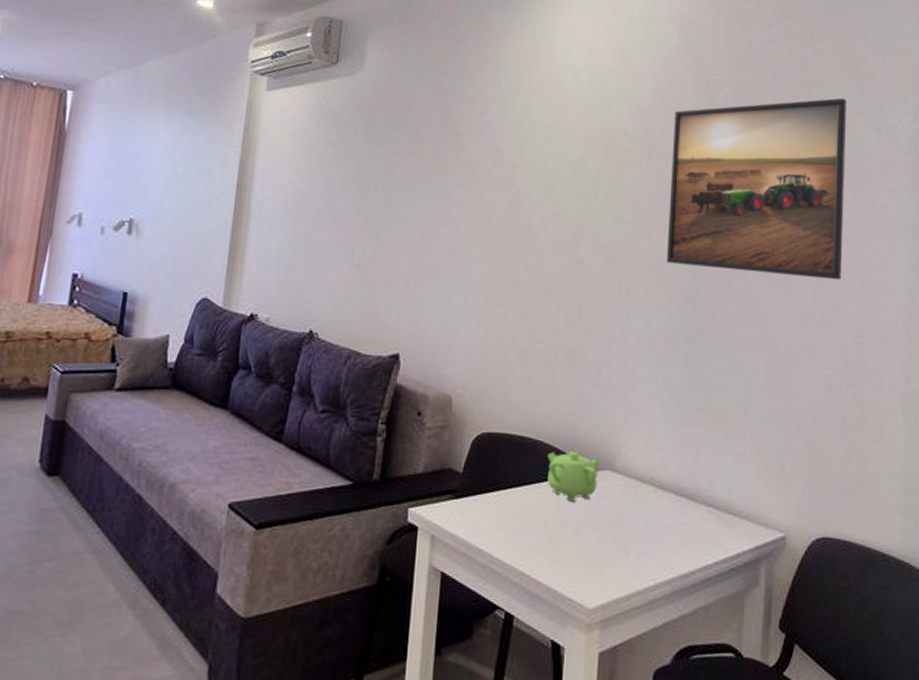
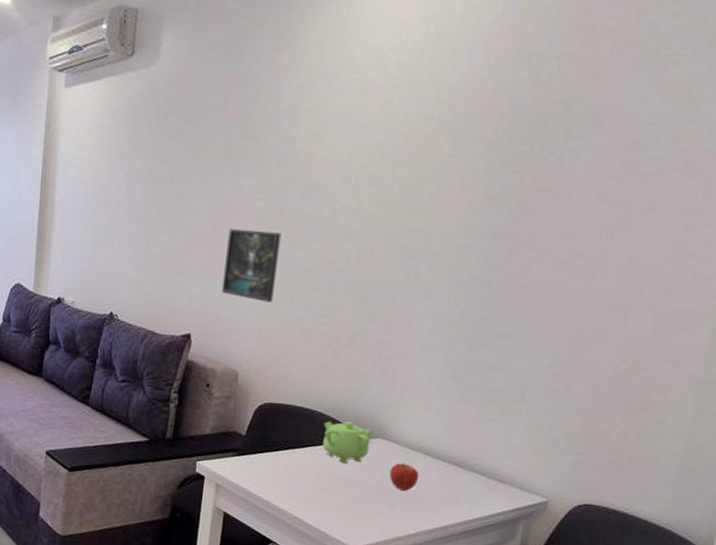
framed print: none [431,237,492,318] -> present [221,228,282,303]
fruit: none [621,499,653,532] -> present [389,463,420,491]
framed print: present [666,98,847,280] -> none [460,68,697,268]

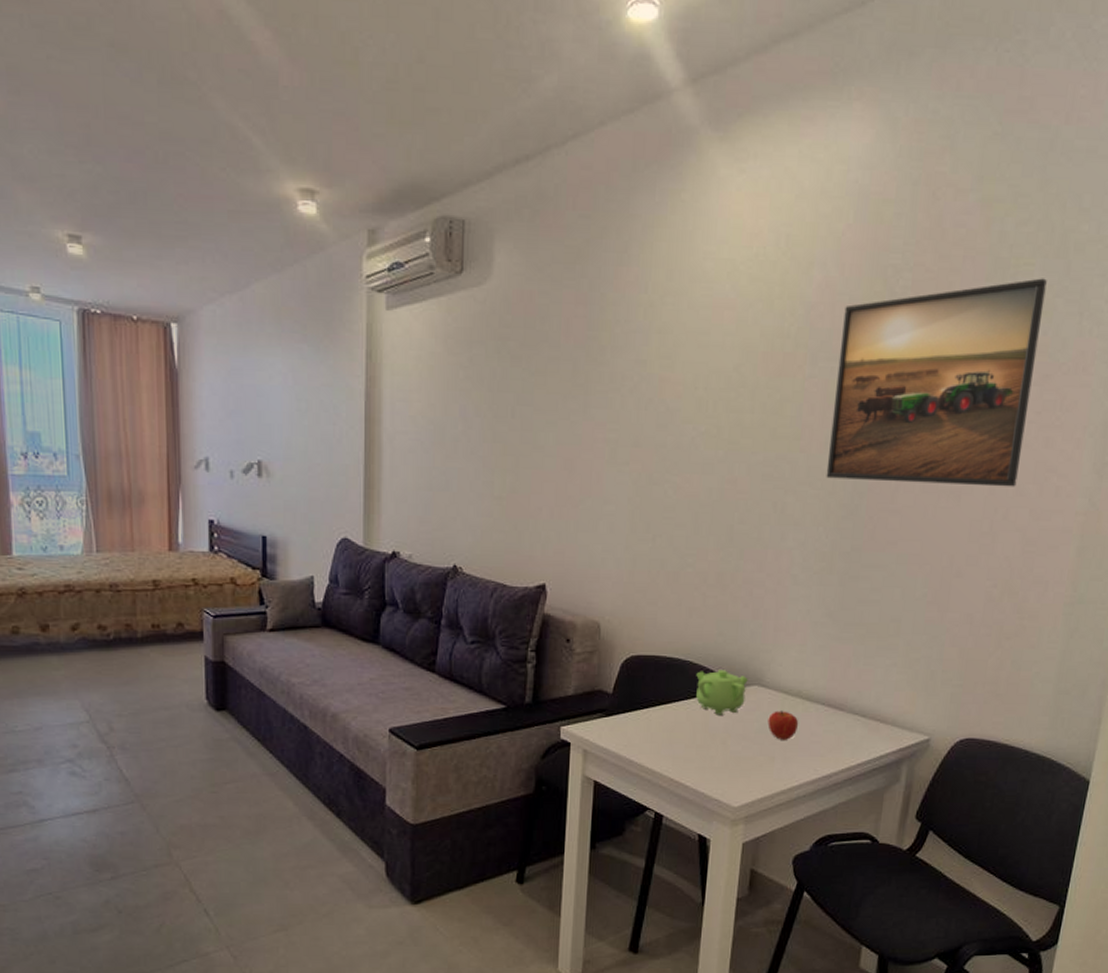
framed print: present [221,228,282,303] -> none [576,463,638,544]
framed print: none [460,68,697,268] -> present [826,278,1047,487]

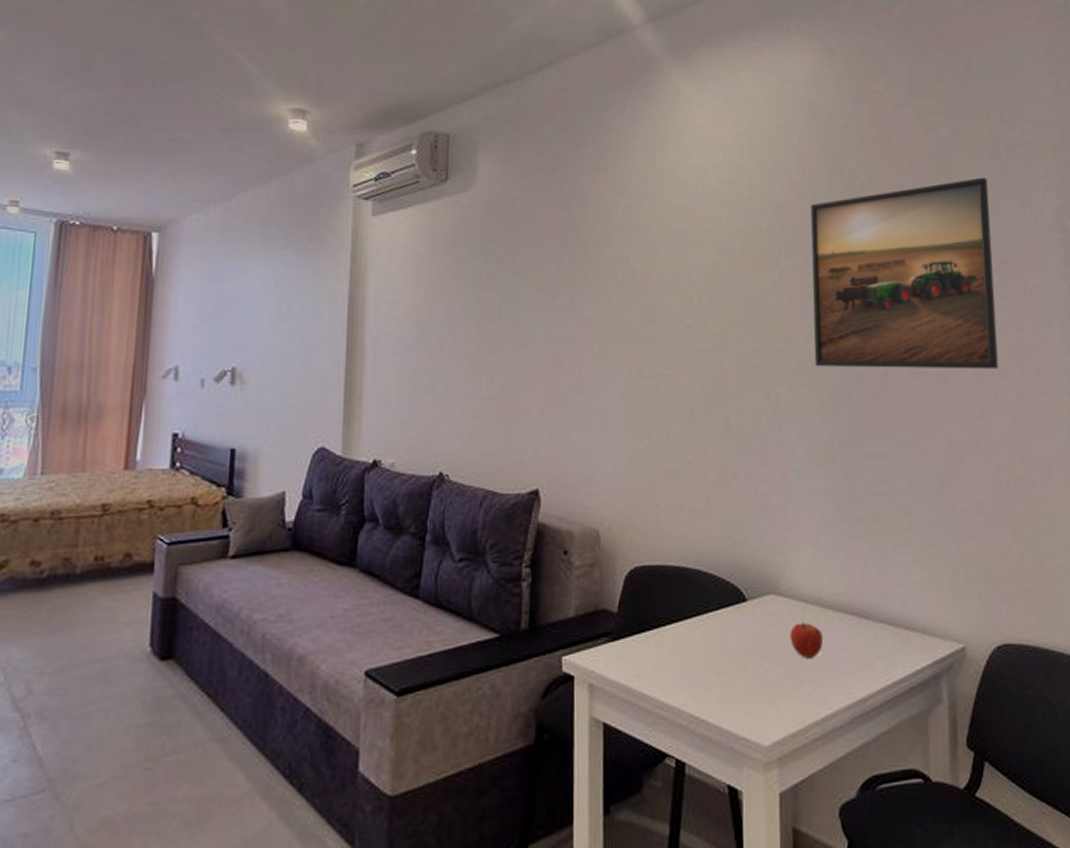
teapot: present [696,670,748,715] -> none [707,578,763,632]

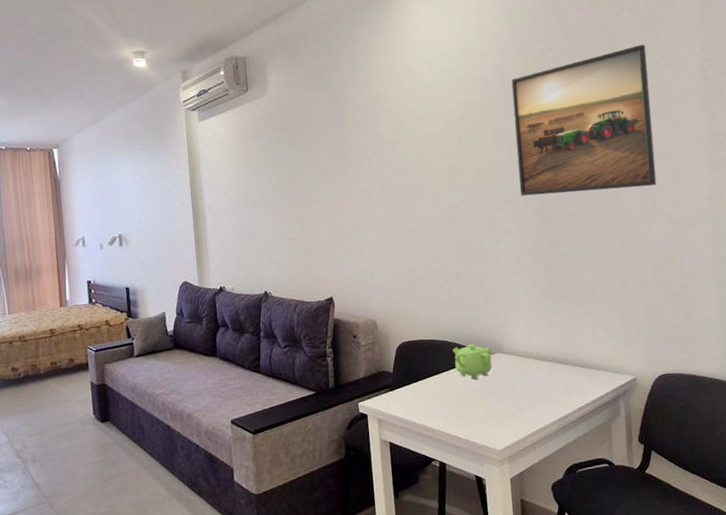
teapot: none [707,578,763,632] -> present [453,344,492,379]
fruit: present [789,622,824,658] -> none [512,370,536,393]

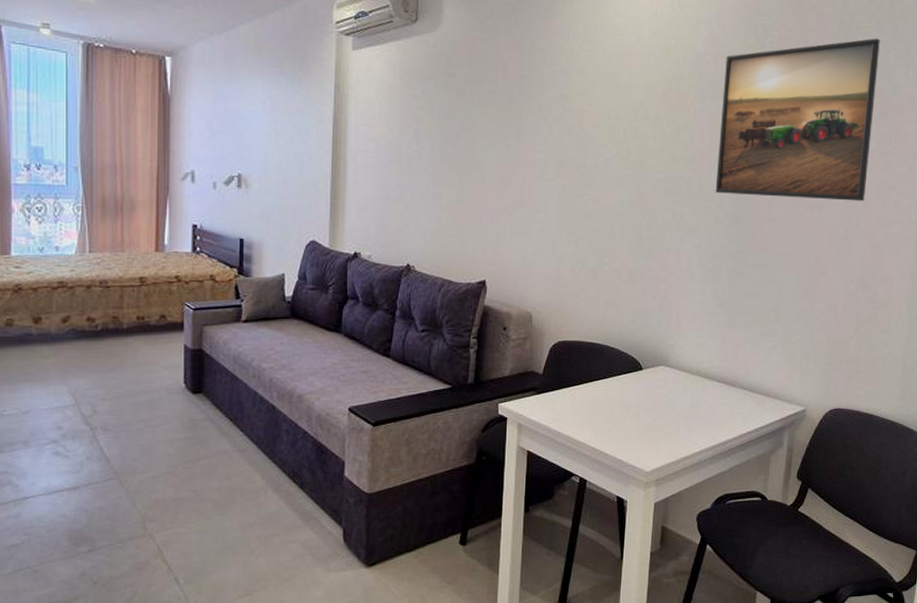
teapot: present [453,344,492,379] -> none [613,353,656,392]

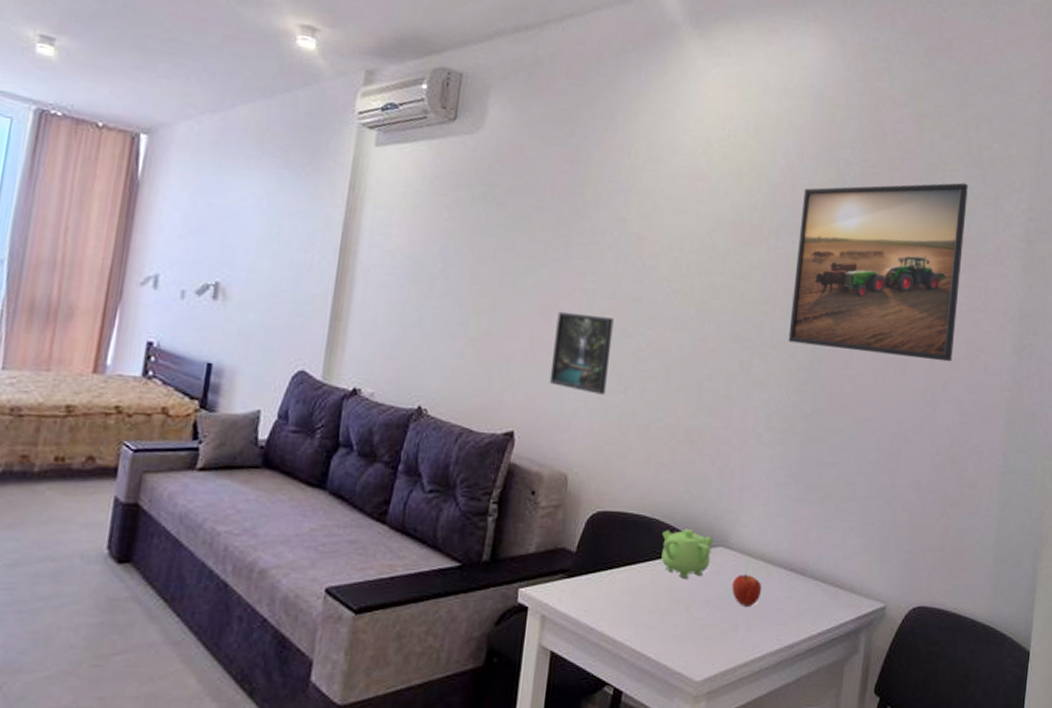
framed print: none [511,179,563,247] -> present [549,311,614,395]
teapot: none [613,353,656,392] -> present [661,529,713,578]
fruit: none [673,387,699,412] -> present [731,574,762,606]

